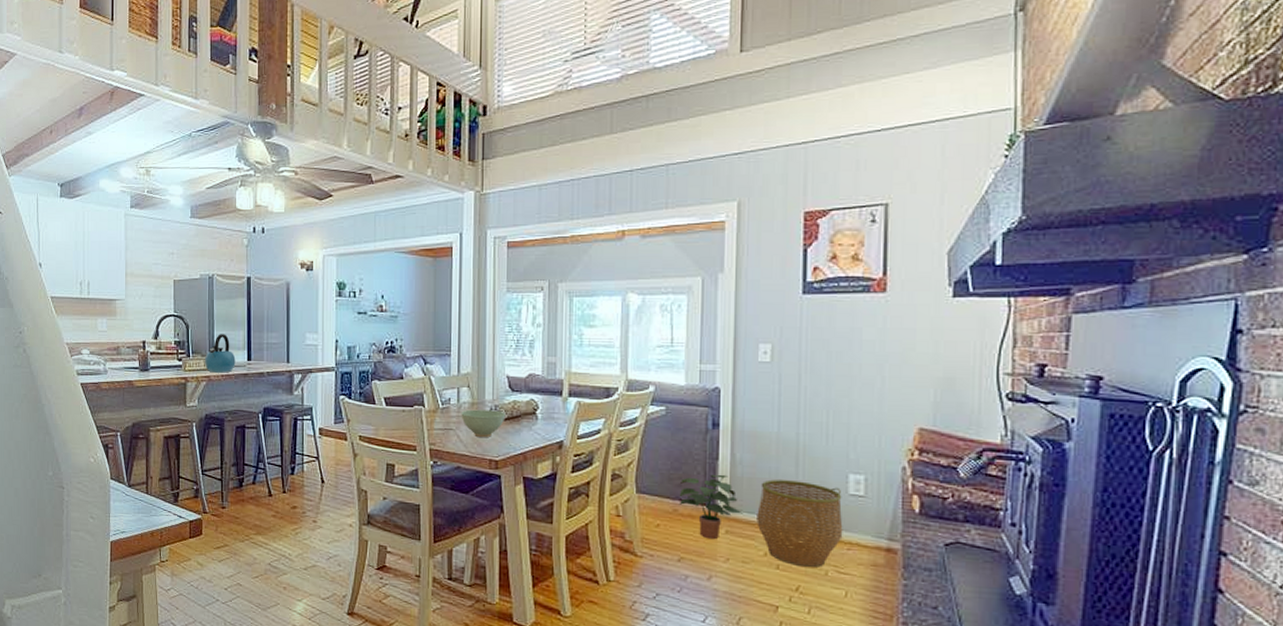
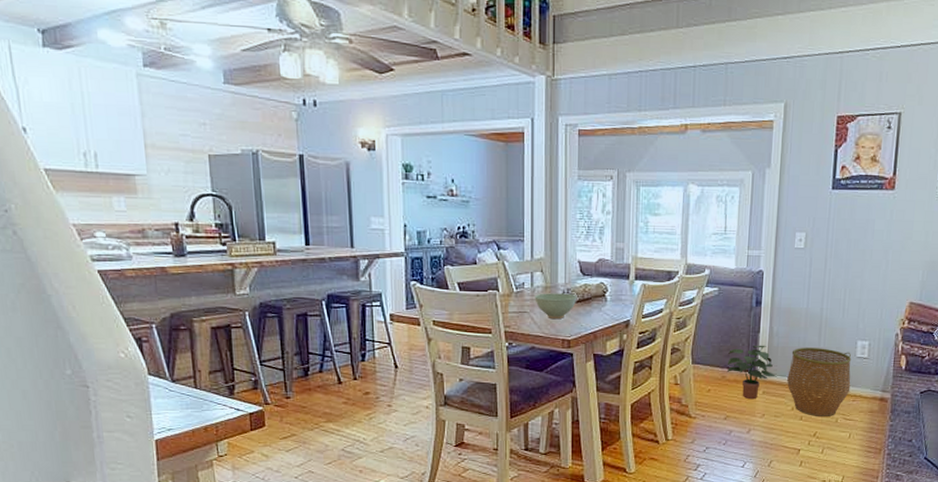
kettle: present [204,334,236,373] -> none [253,216,292,259]

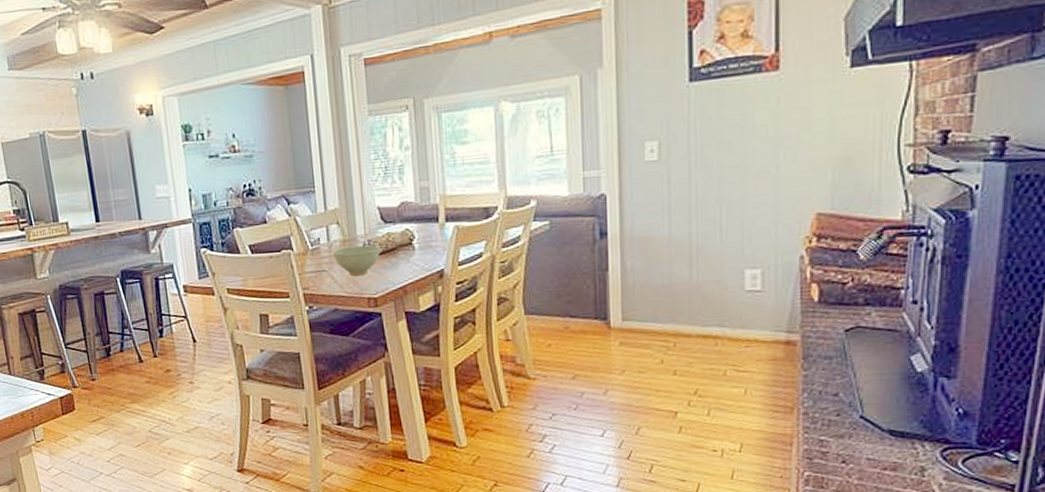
potted plant: present [726,345,778,400] -> none [569,285,638,353]
basket: present [787,348,852,417] -> none [651,282,741,370]

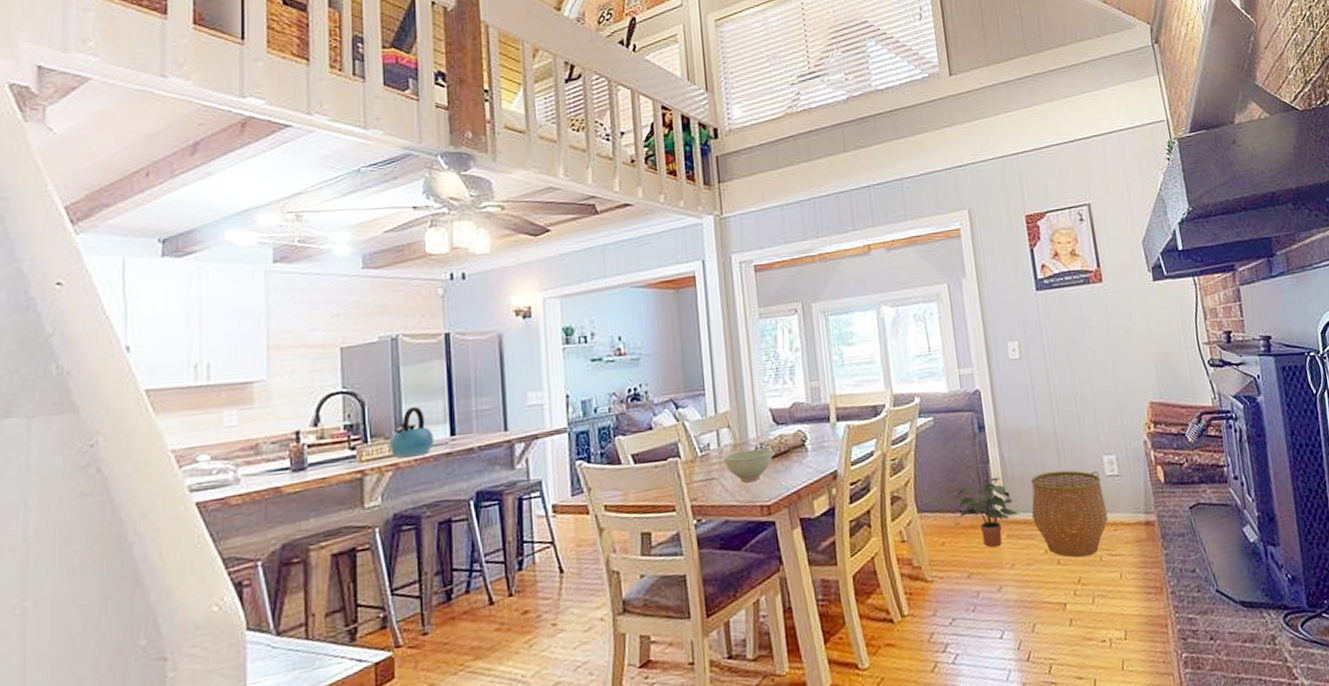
kettle: none [48,196,84,240] -> present [388,406,434,459]
potted plant: none [569,285,638,353] -> present [958,477,1021,548]
basket: none [651,282,741,370] -> present [1030,470,1109,558]

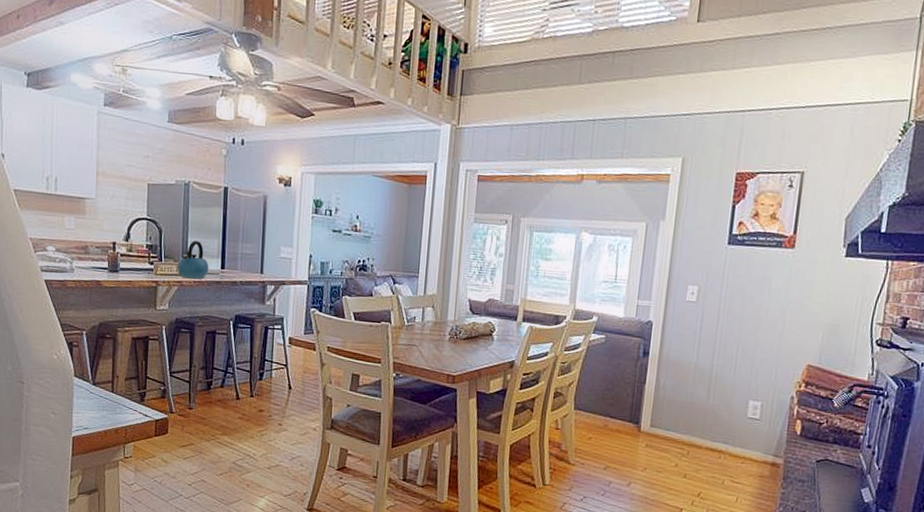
bowl: present [723,448,773,483] -> none [424,328,465,355]
potted plant: present [958,477,1021,548] -> none [609,395,662,452]
basket: present [1030,470,1109,558] -> none [672,402,742,478]

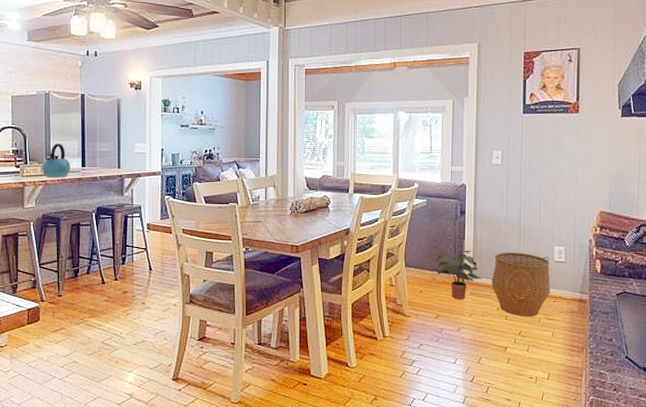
potted plant: none [609,395,662,452] -> present [436,250,483,300]
basket: none [672,402,742,478] -> present [492,252,551,317]

